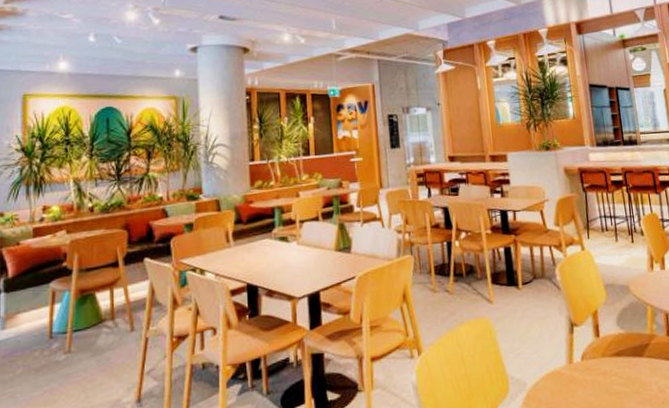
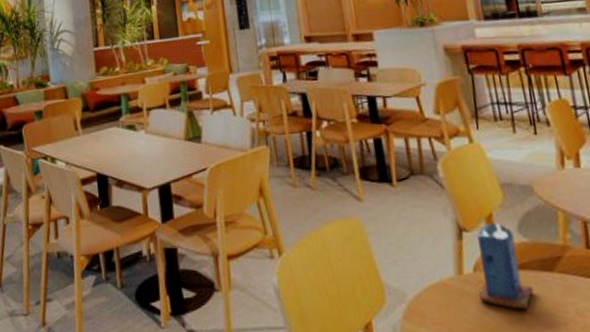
candle: none [585,318,627,390] -> present [477,223,534,310]

